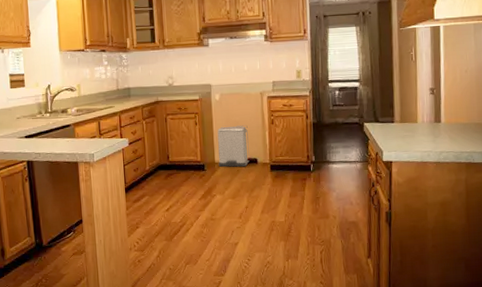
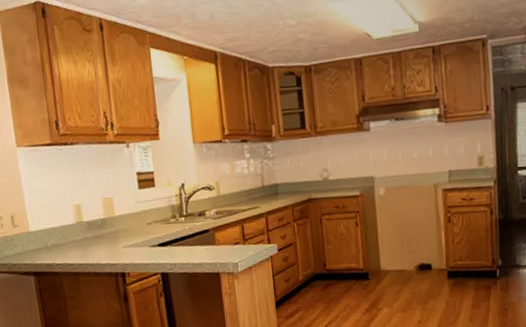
trash can: present [217,125,250,167] -> none [383,224,422,275]

